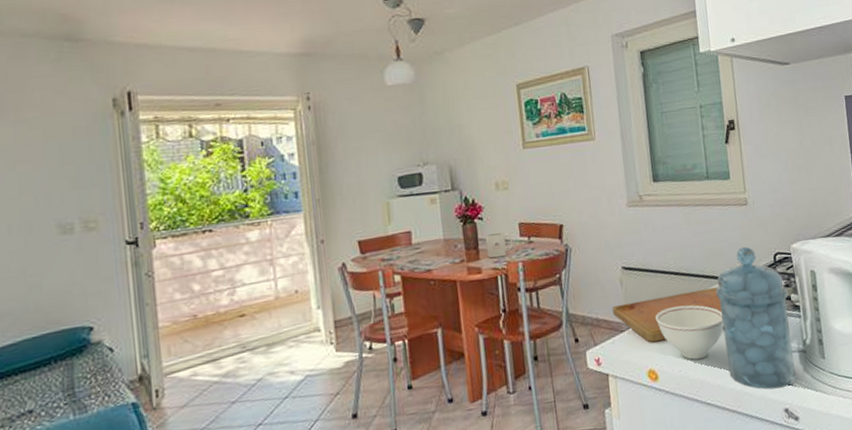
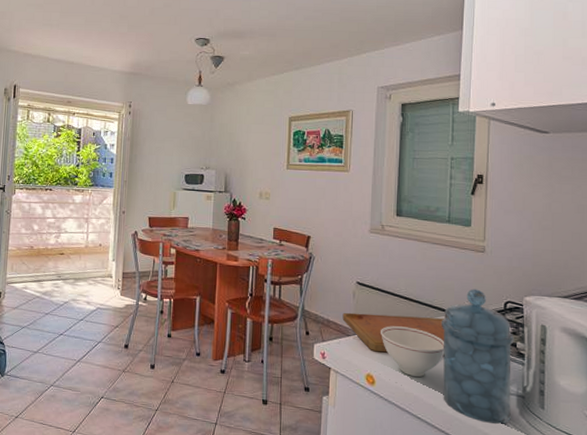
mug: present [485,232,514,259] -> none [244,231,267,252]

